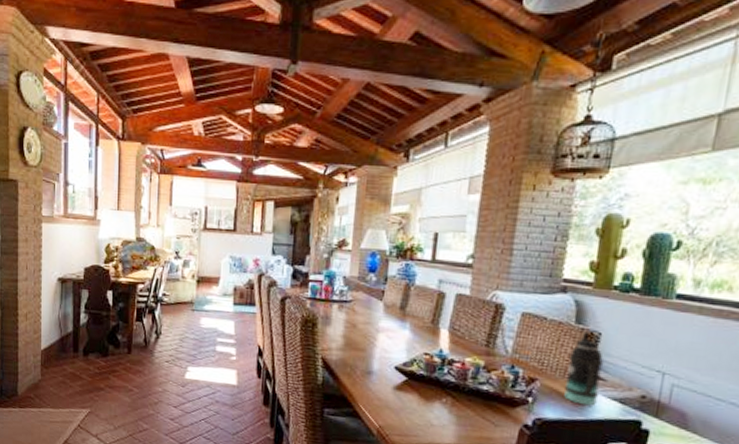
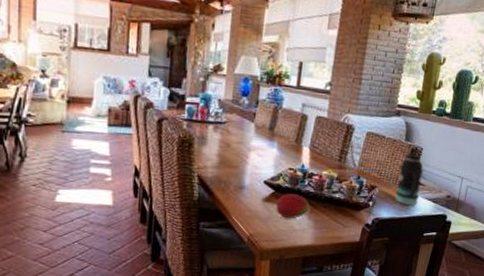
fruit: none [409,382,451,412] -> present [276,194,310,219]

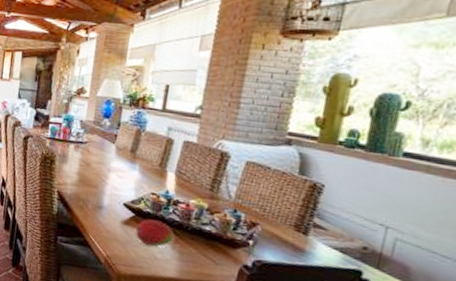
bottle: present [395,147,424,206] -> none [284,182,326,253]

